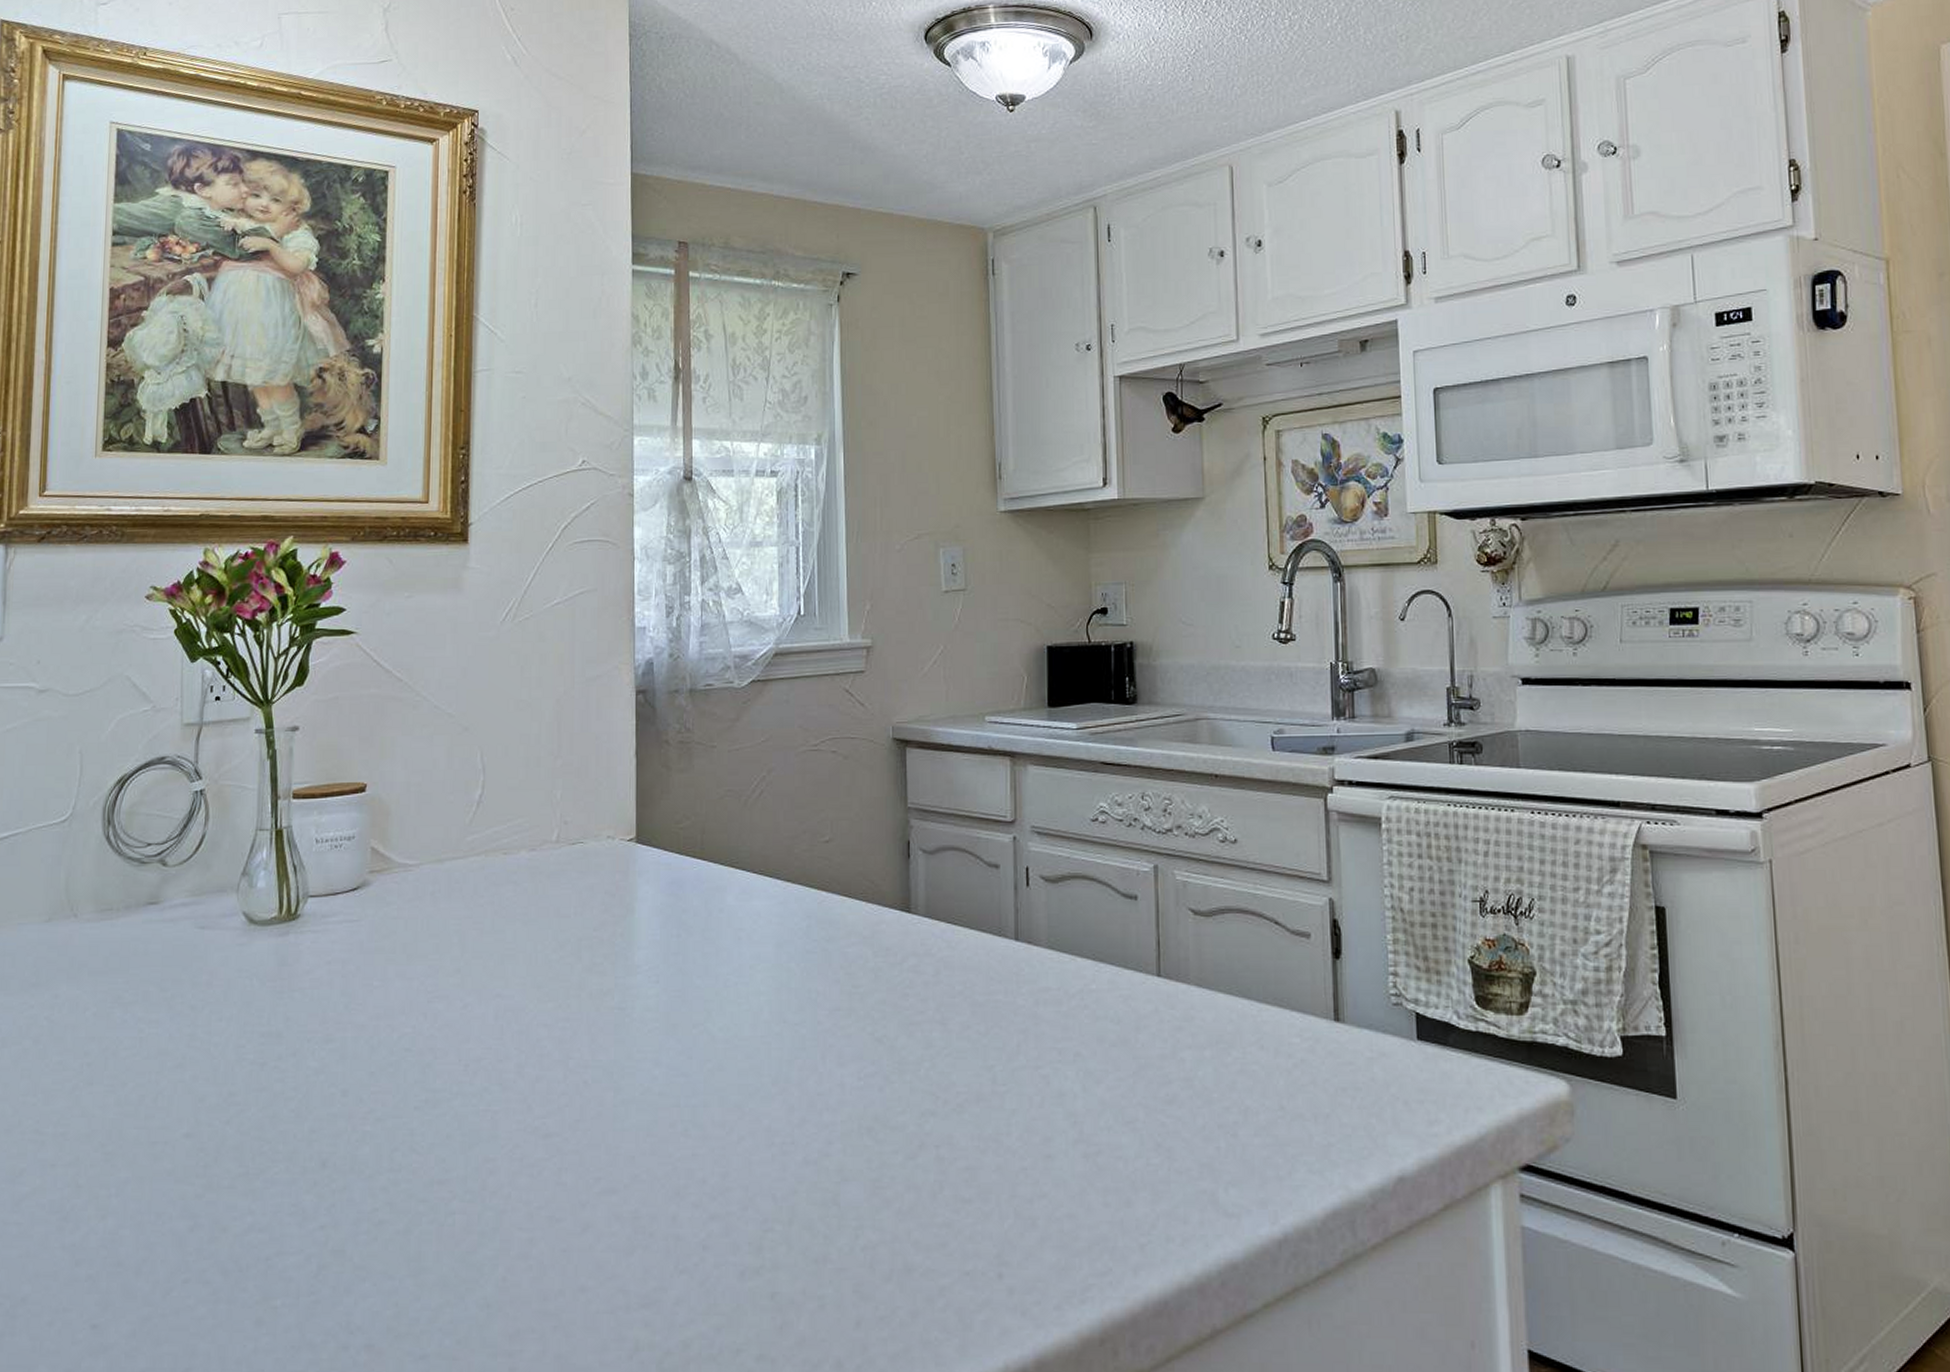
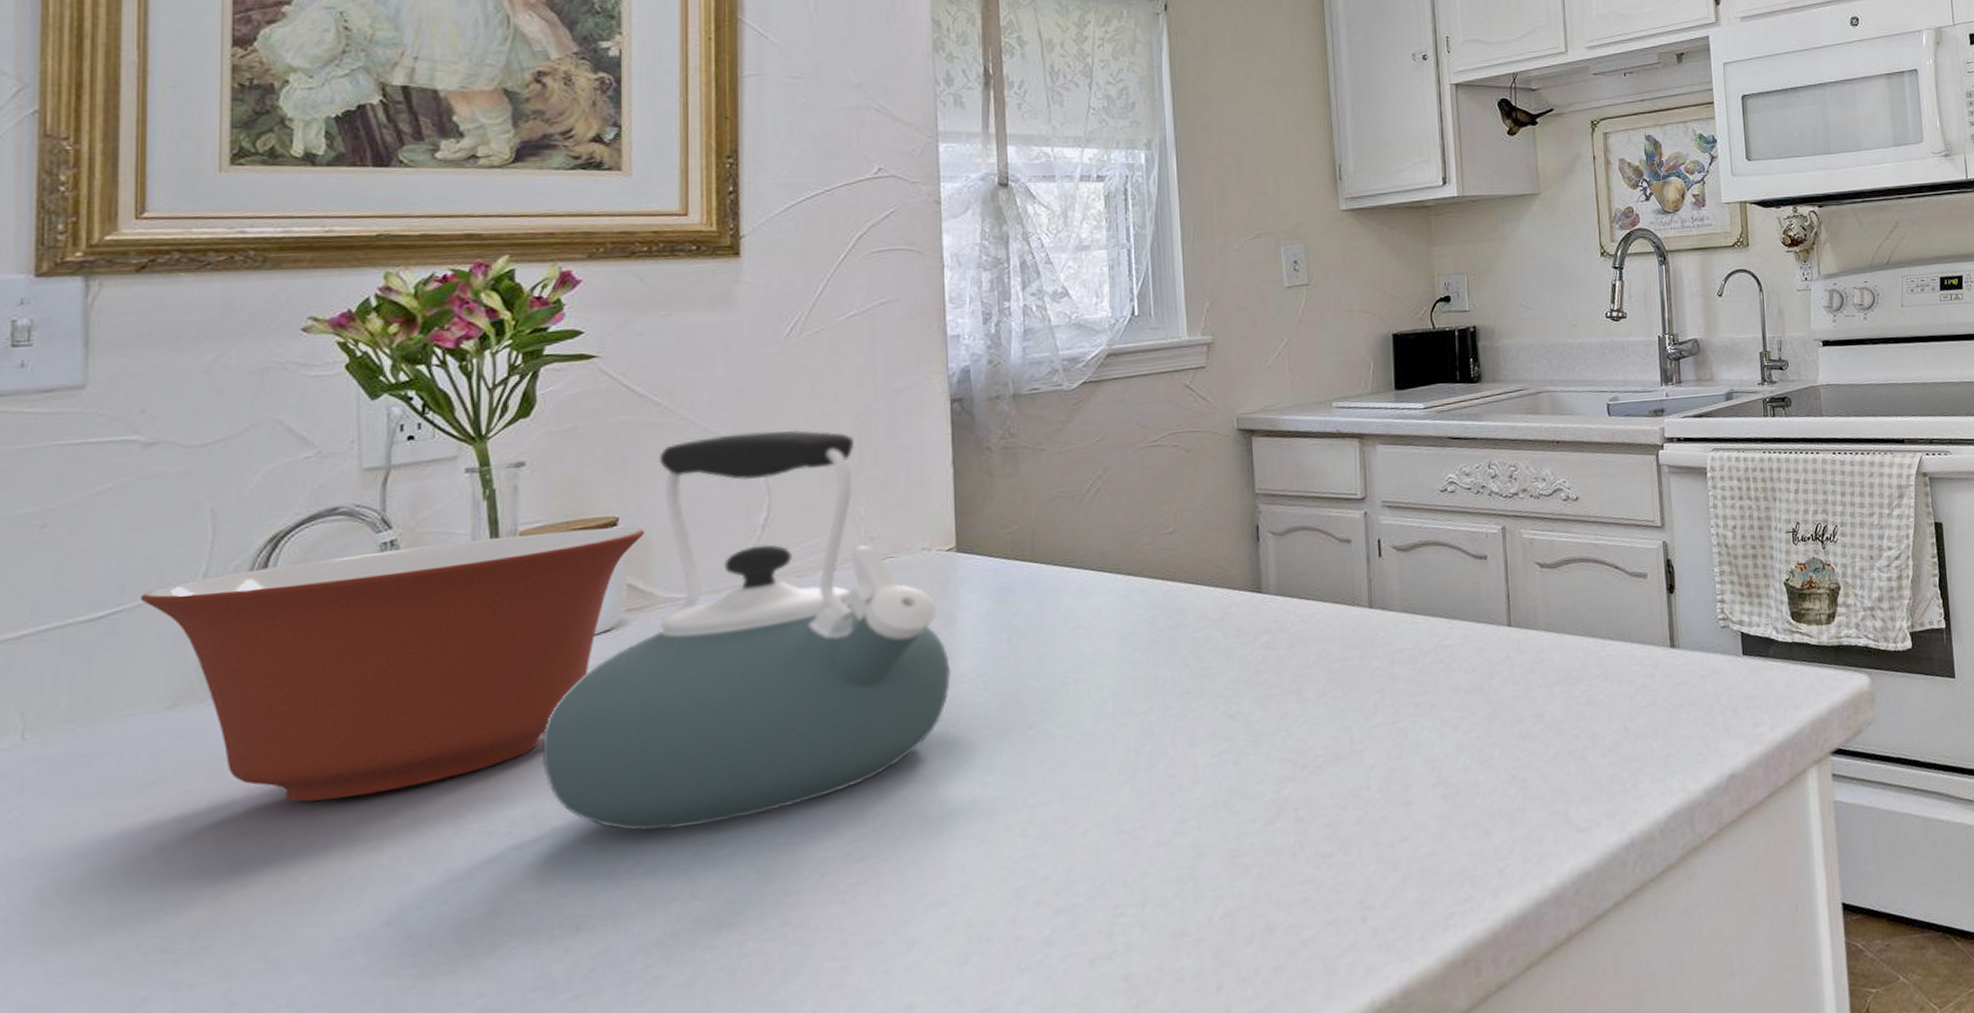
mixing bowl: none [31,792,386,1016] -> present [140,527,645,802]
kettle: none [302,711,629,1083] -> present [541,430,952,832]

